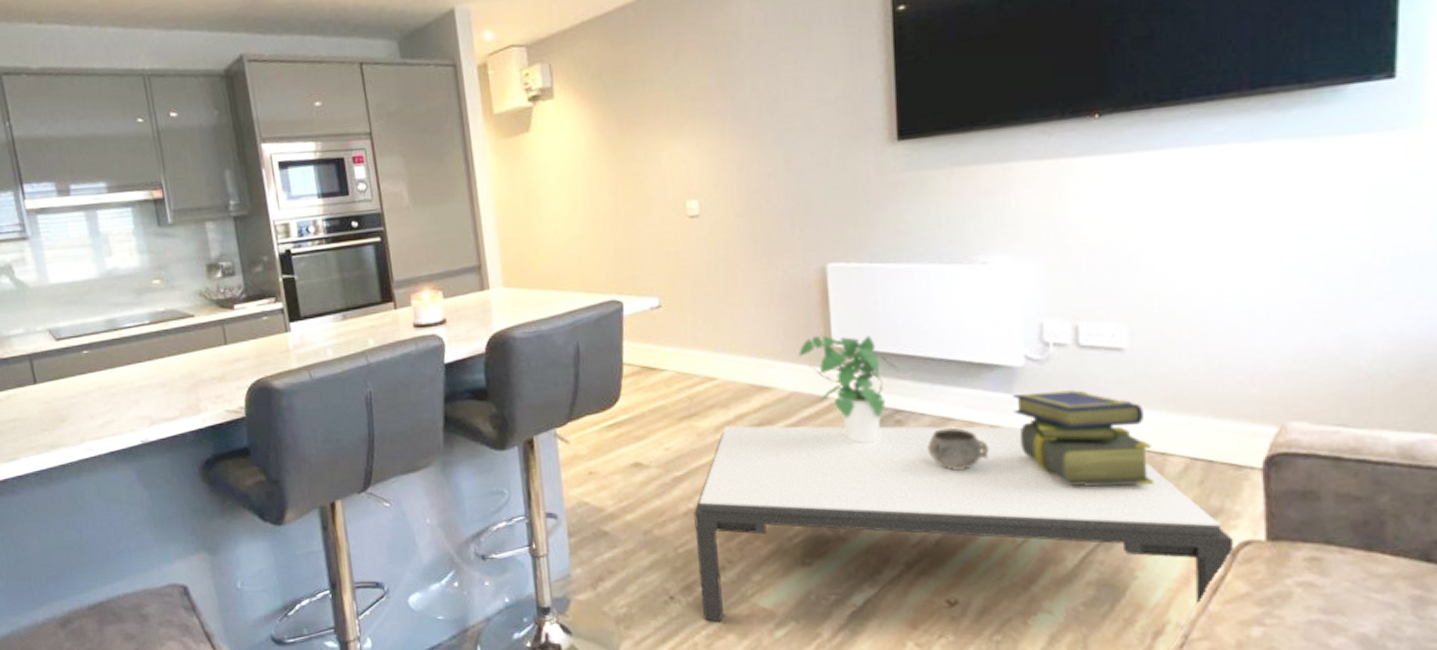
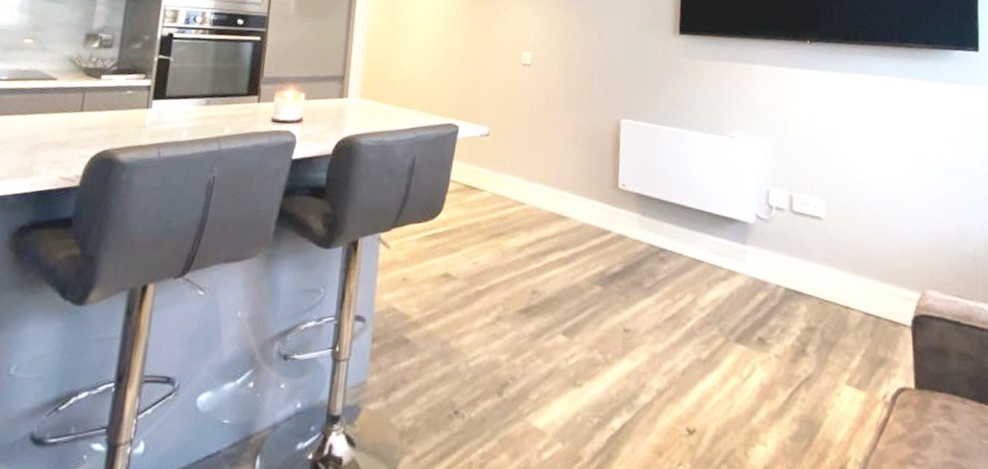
coffee table: present [694,426,1234,622] -> none [482,248,894,445]
potted plant: present [799,335,898,444] -> none [592,177,666,276]
decorative bowl: present [927,428,989,469] -> none [682,269,727,306]
stack of books: present [1013,390,1154,486] -> none [746,245,841,333]

